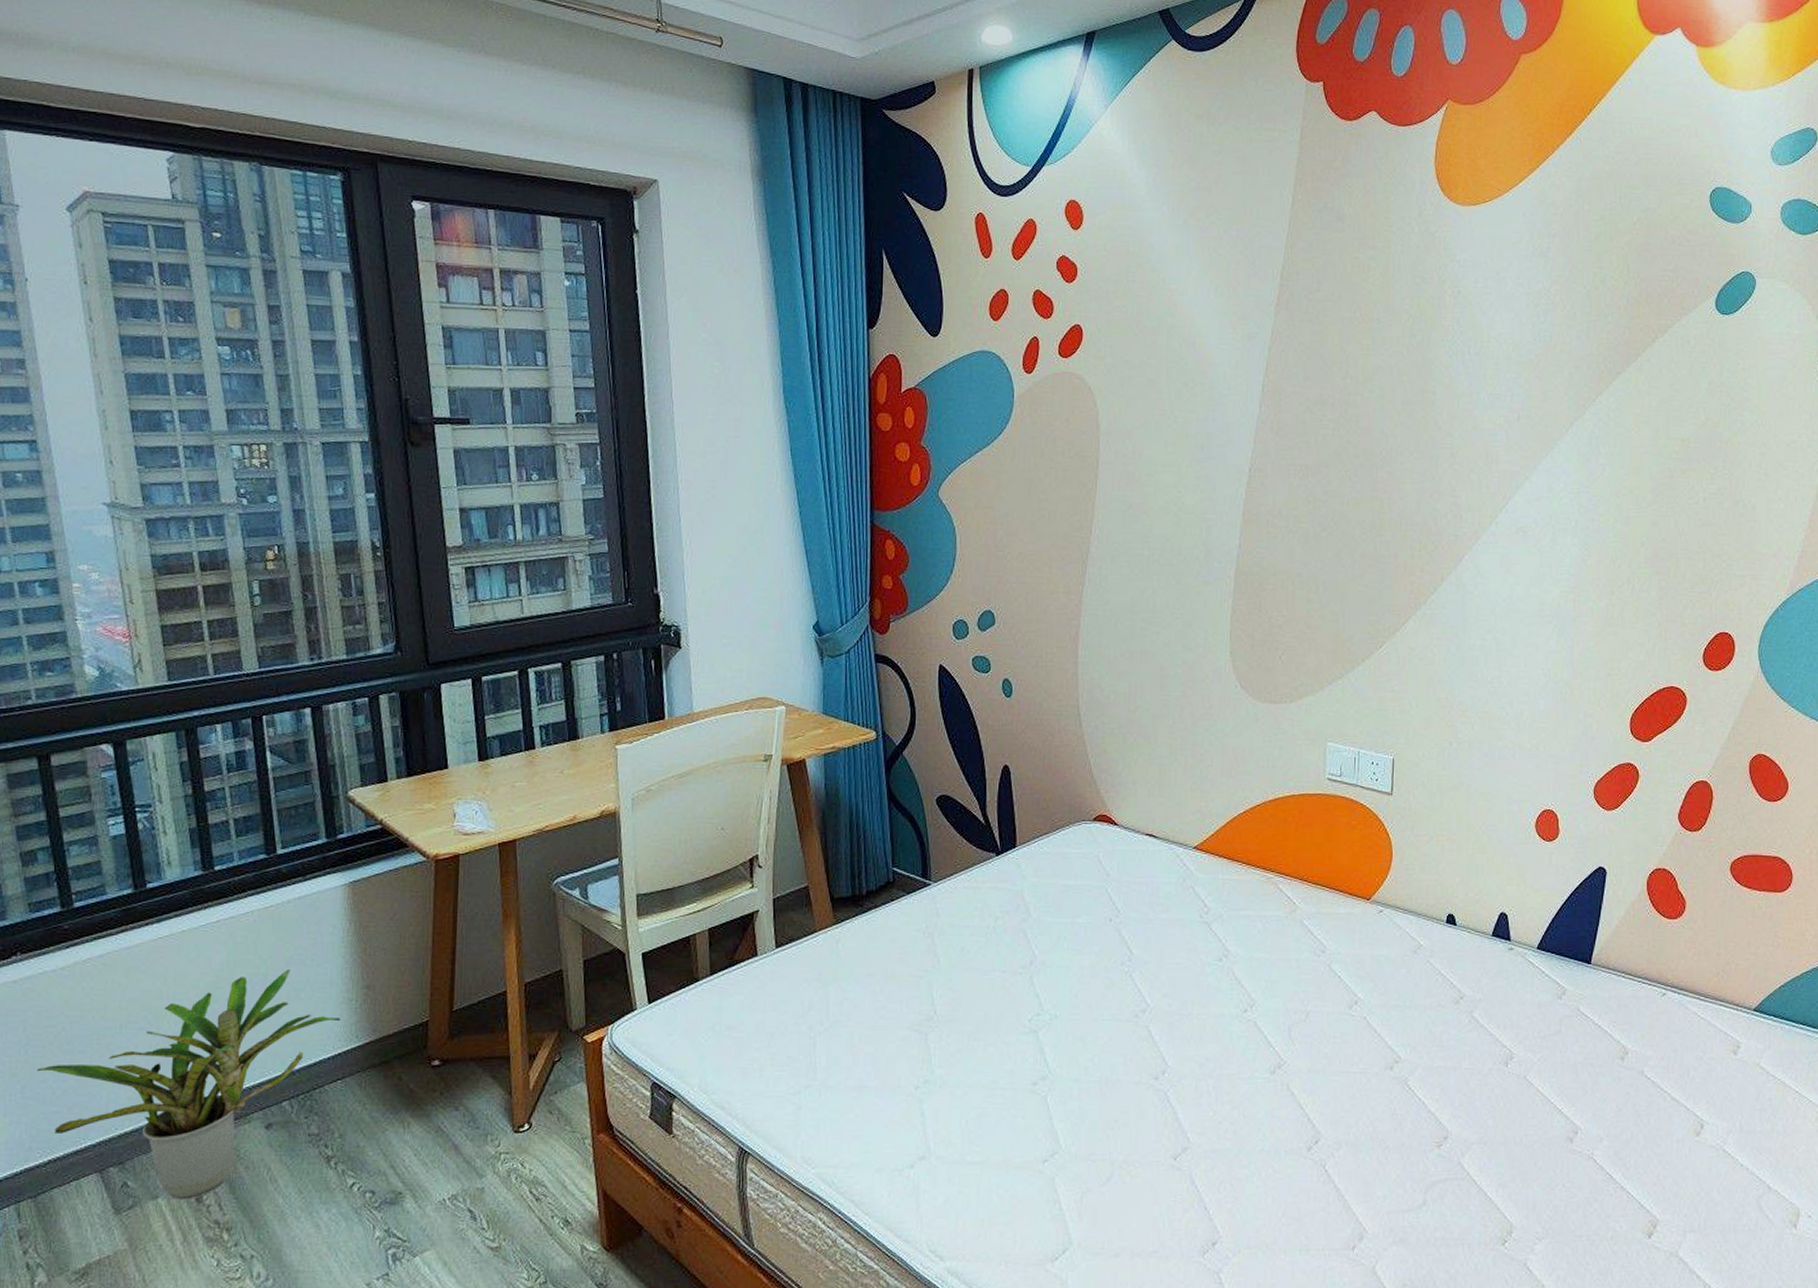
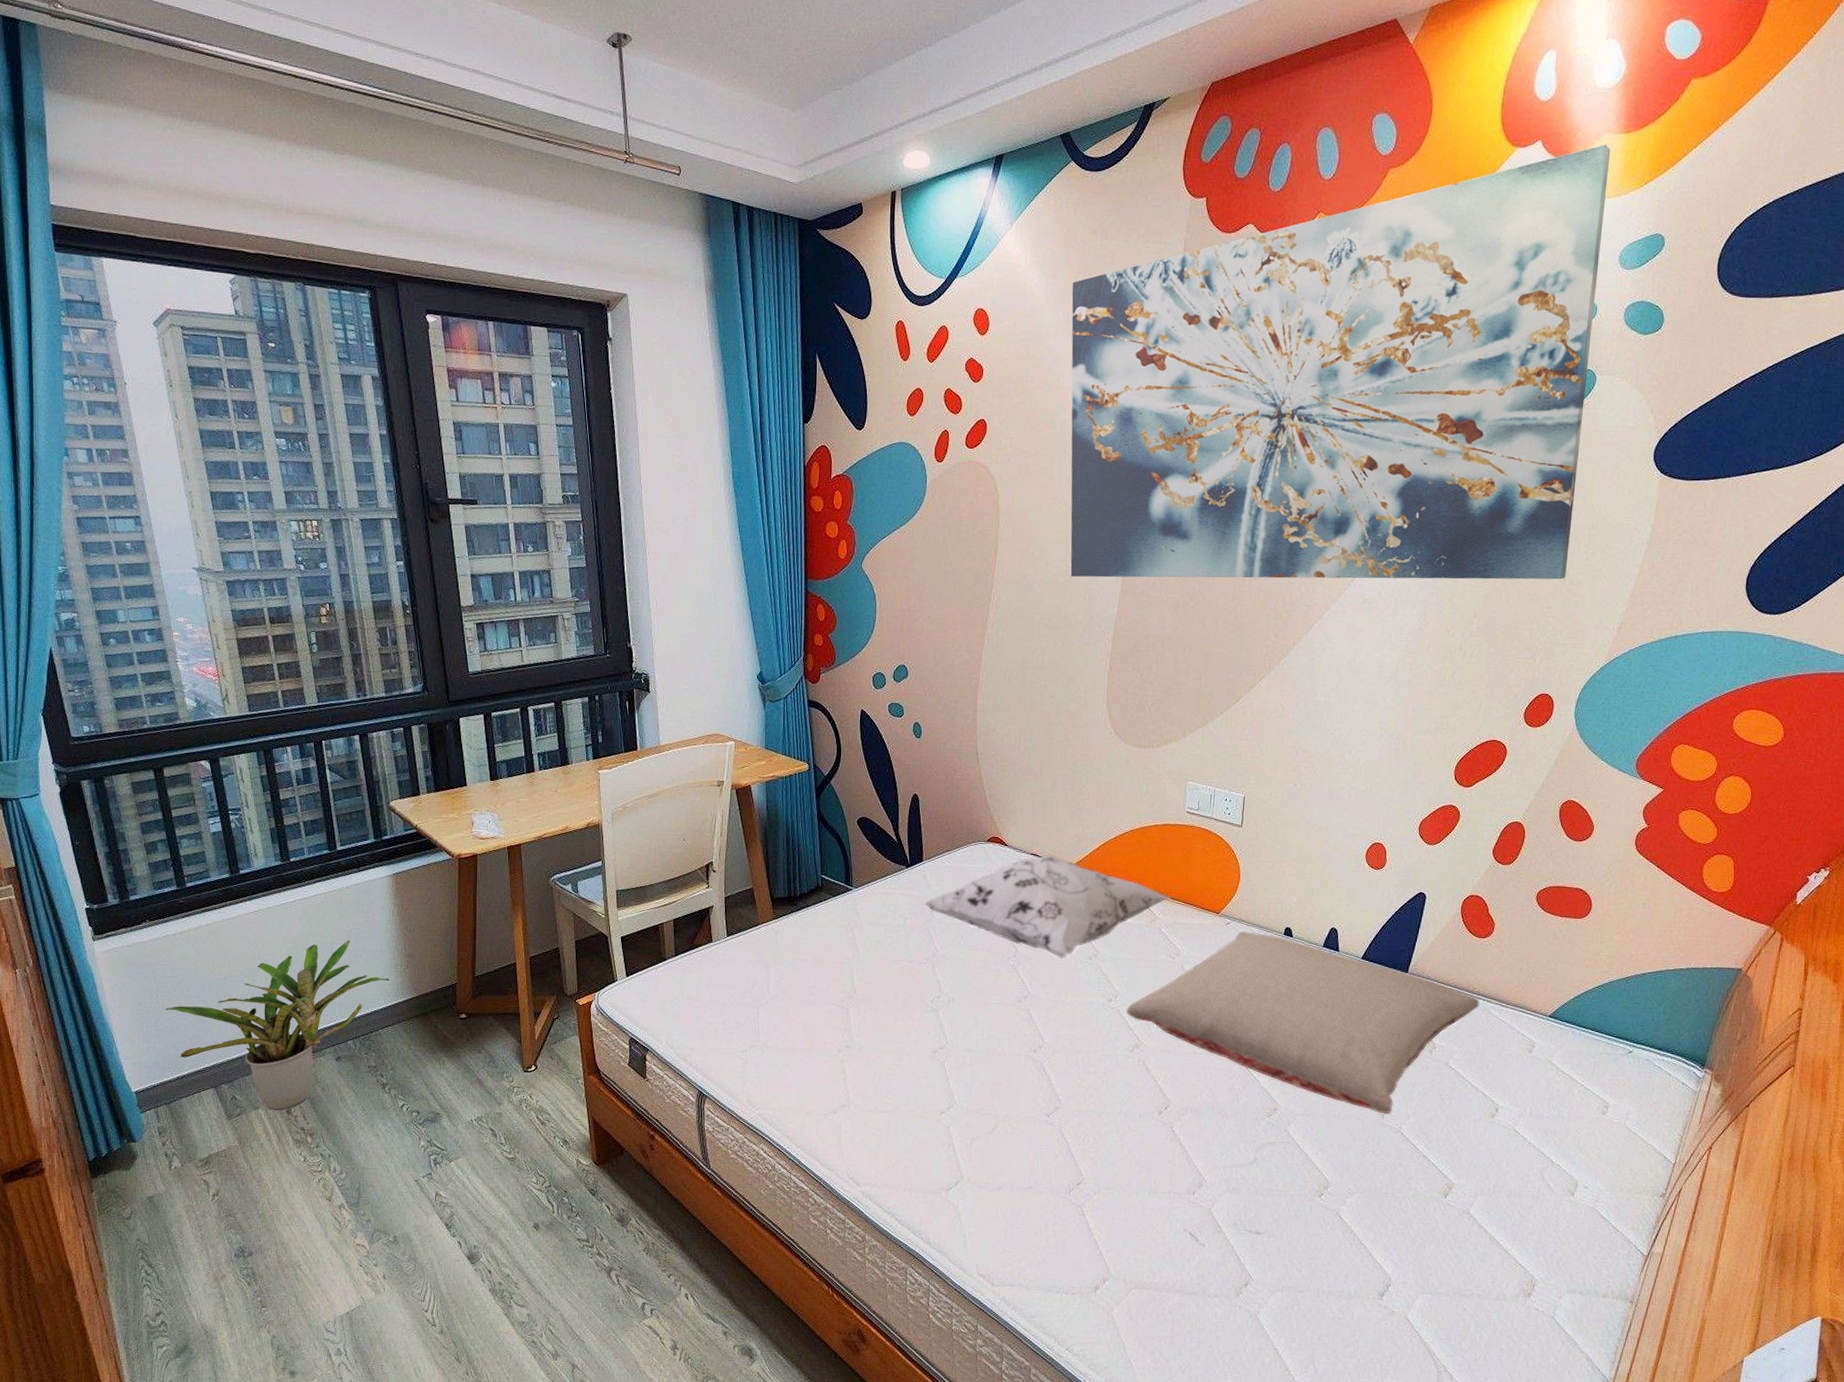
decorative pillow: none [1016,834,1313,962] -> present [922,854,1171,959]
wall art: none [1176,33,1754,505] -> present [1070,144,1611,580]
pillow: none [1264,919,1675,1138] -> present [1125,930,1480,1114]

